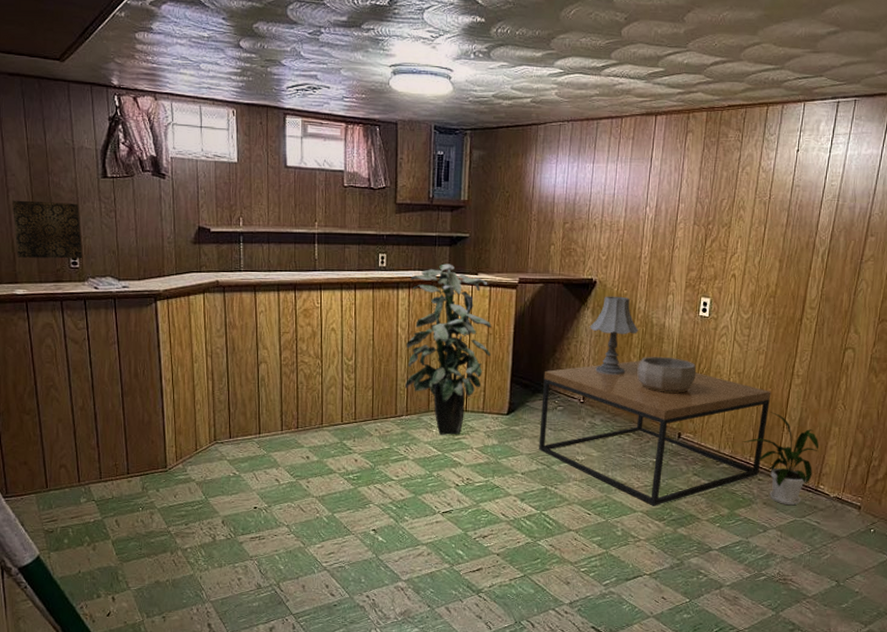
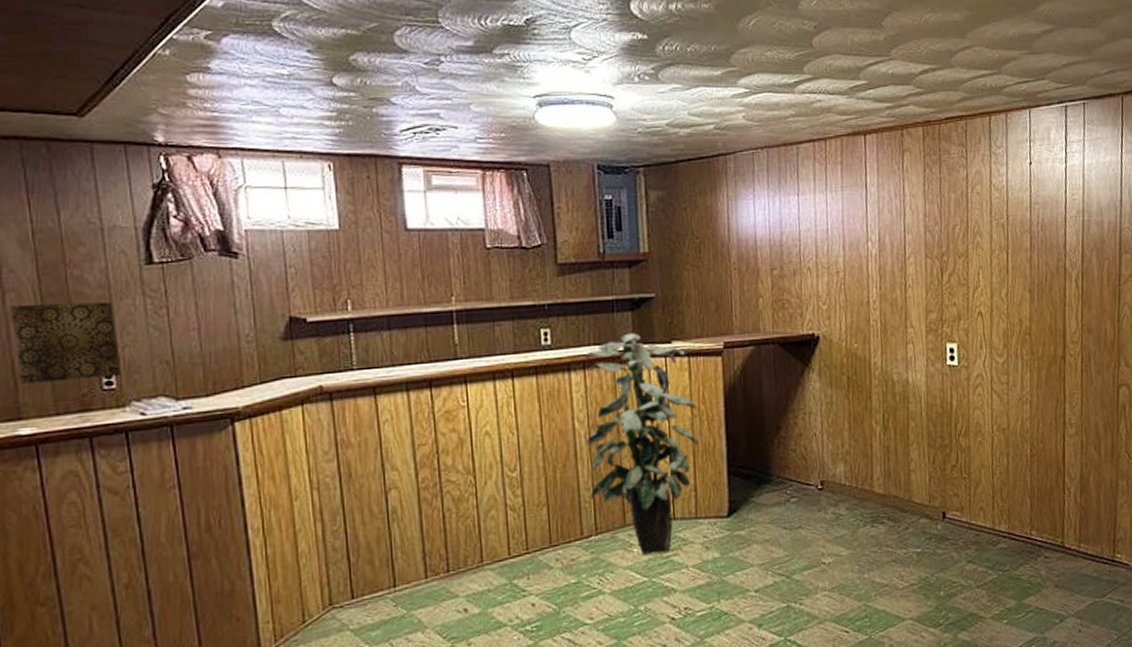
coffee table: present [539,360,771,506] -> none [768,427,1045,610]
table lamp: present [590,296,639,376] -> none [818,351,878,451]
decorative bowl: present [637,356,697,393] -> none [882,419,954,464]
house plant: present [742,412,819,506] -> none [1019,472,1108,585]

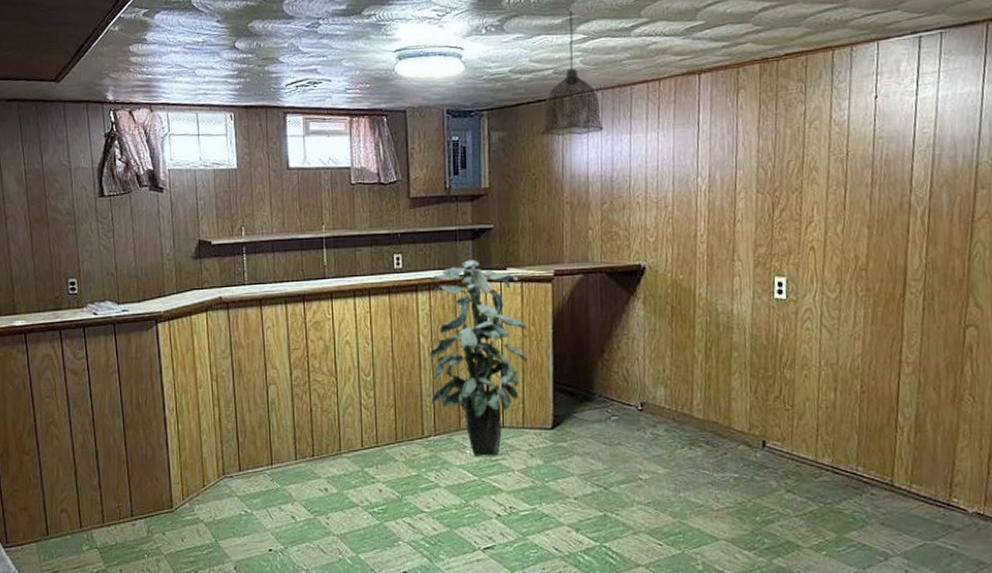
wall art: present [11,301,121,384] -> none [11,225,81,287]
pendant lamp: none [703,62,771,196] -> present [540,10,604,136]

